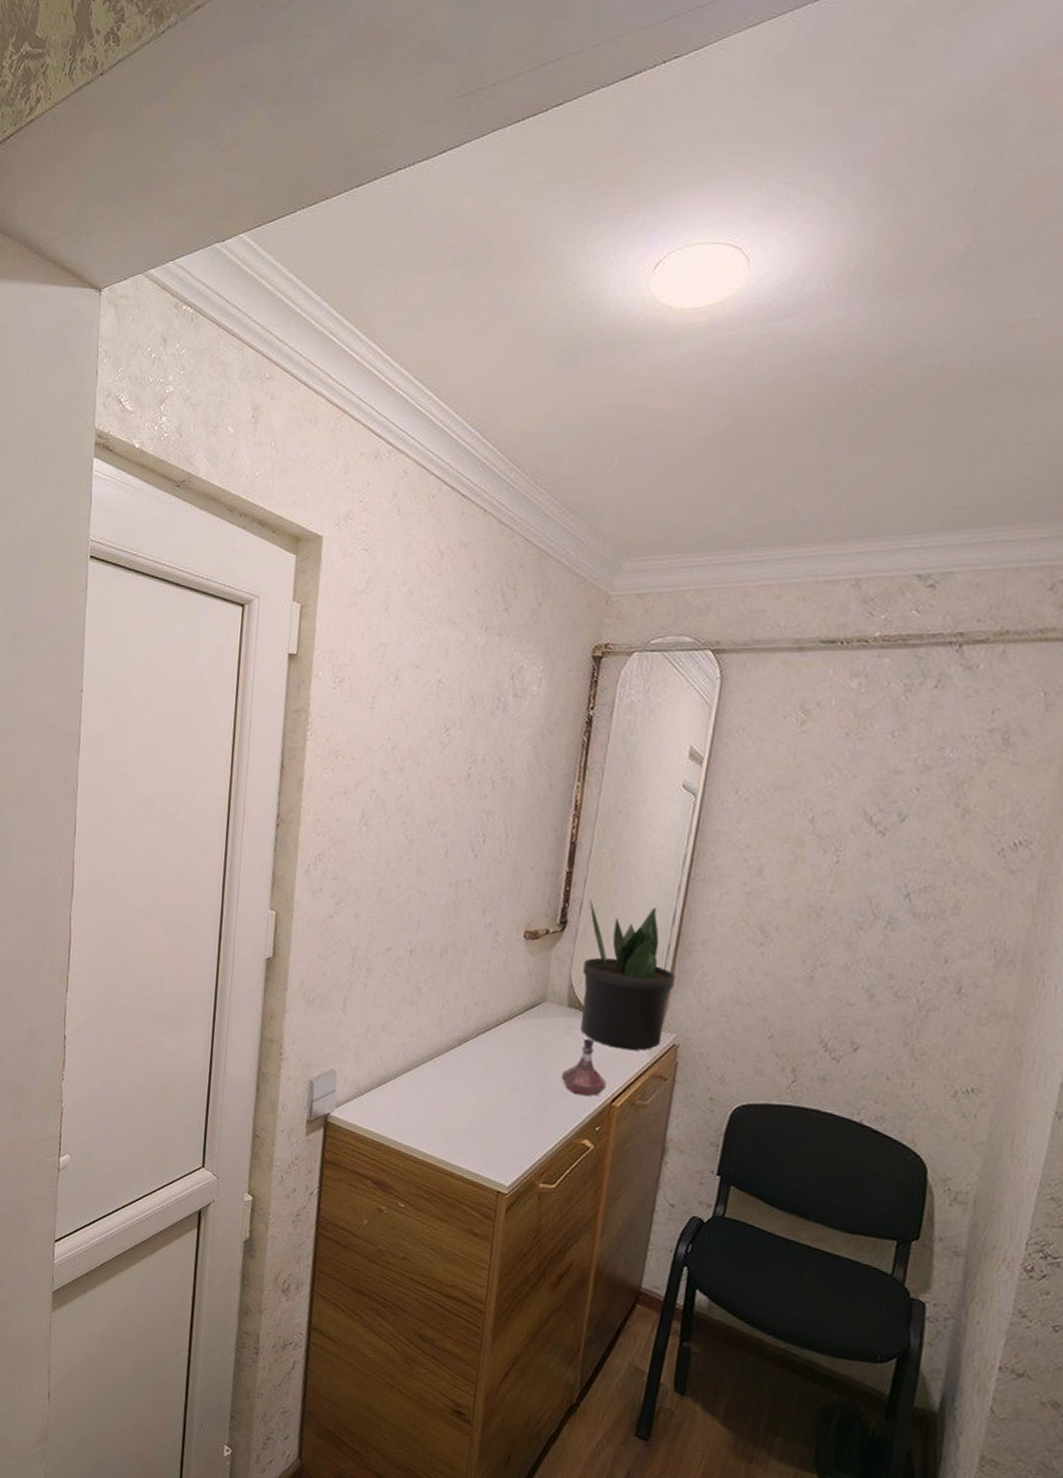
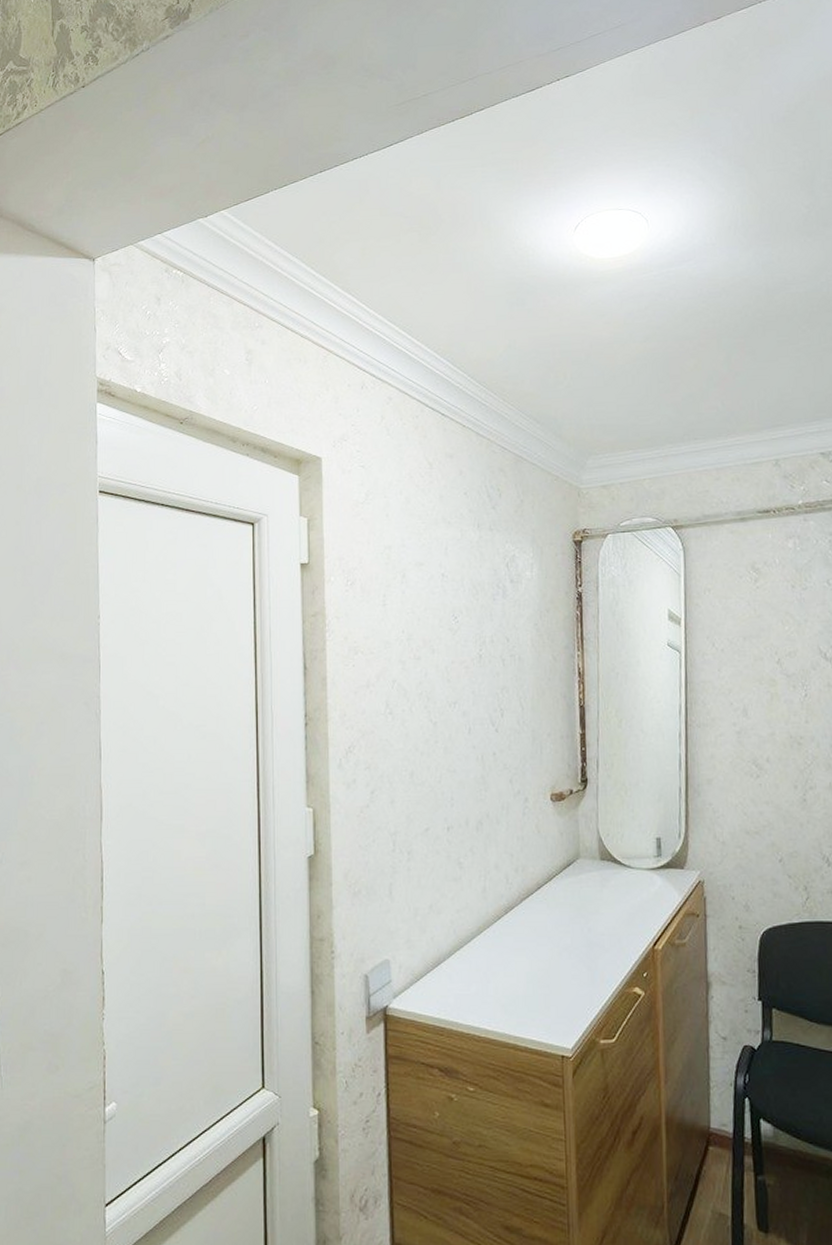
perfume bottle: present [561,1038,607,1096] -> none [604,888,646,943]
planter: present [580,900,675,1051] -> none [605,756,690,893]

